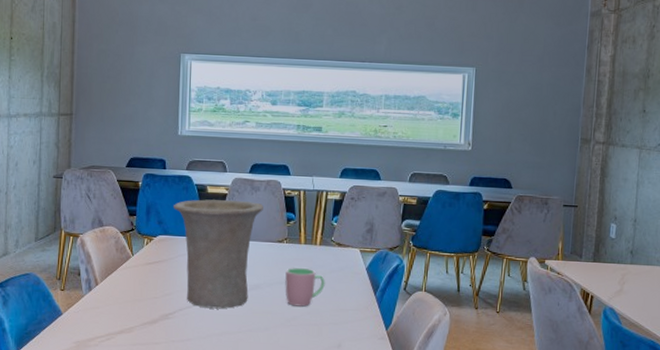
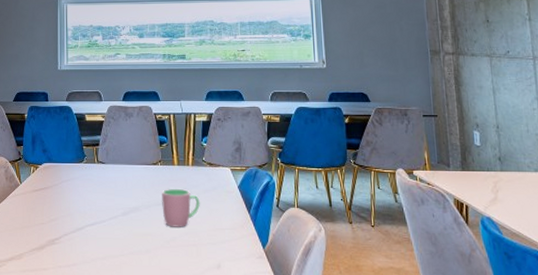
vase: present [173,199,263,309] -> none [55,127,137,233]

